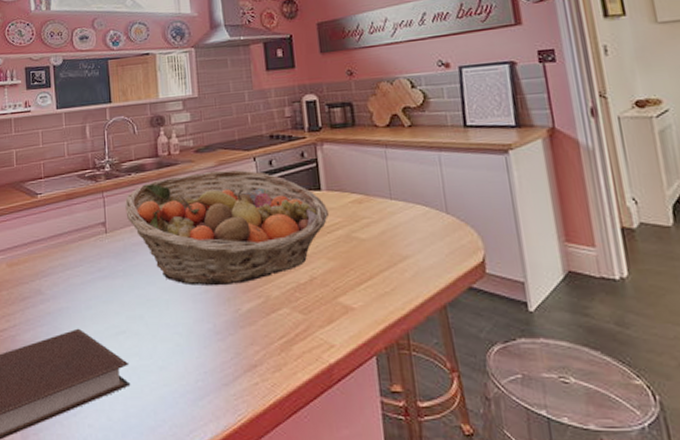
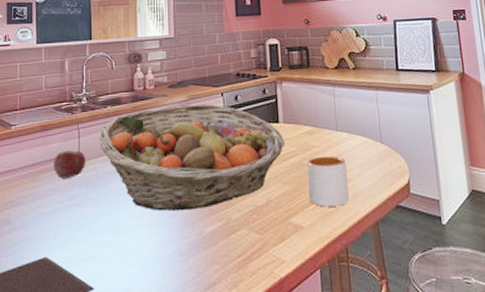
apple: none [80,220,113,250] -> present [54,150,87,180]
mug: none [355,228,409,287] -> present [306,156,349,207]

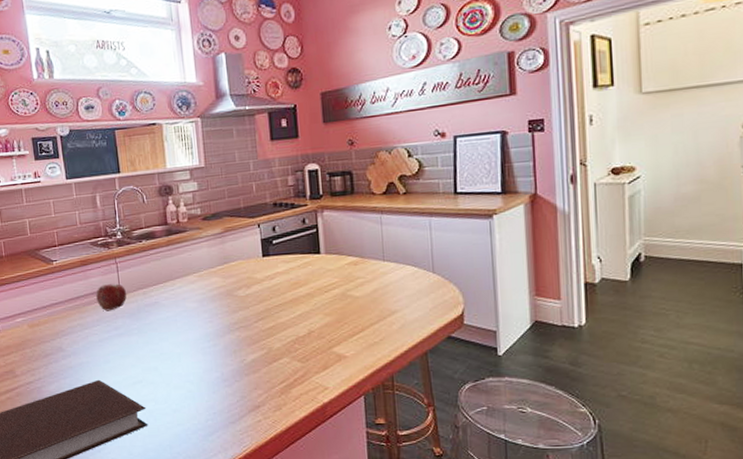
fruit basket: present [100,104,285,212] -> none [137,236,328,341]
mug: present [306,156,349,207] -> none [350,287,396,338]

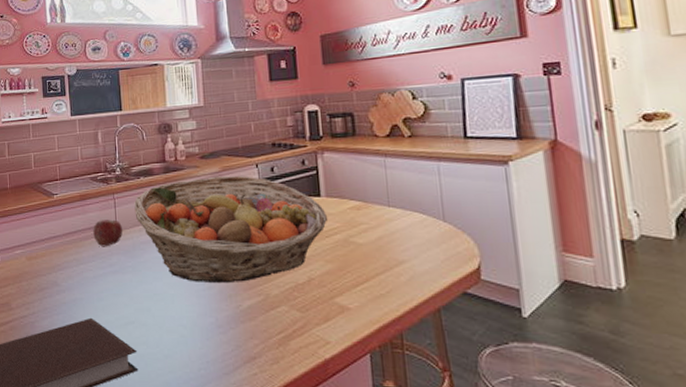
fruit basket: none [137,236,328,341] -> present [134,176,328,284]

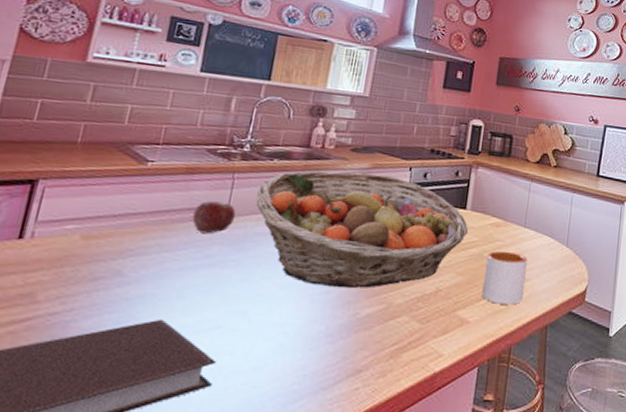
mug: none [353,233,404,289] -> present [481,251,527,305]

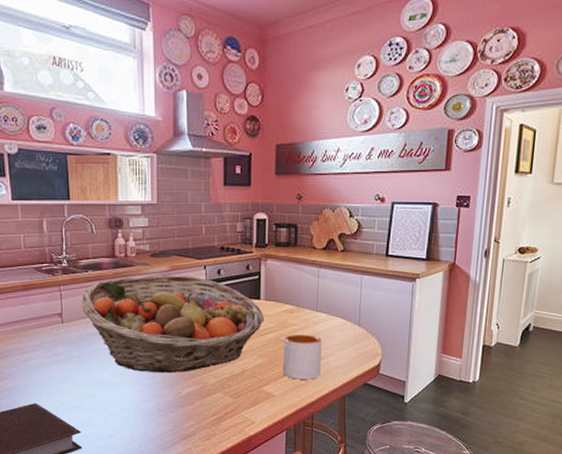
apple: present [192,201,236,234] -> none [37,311,70,337]

